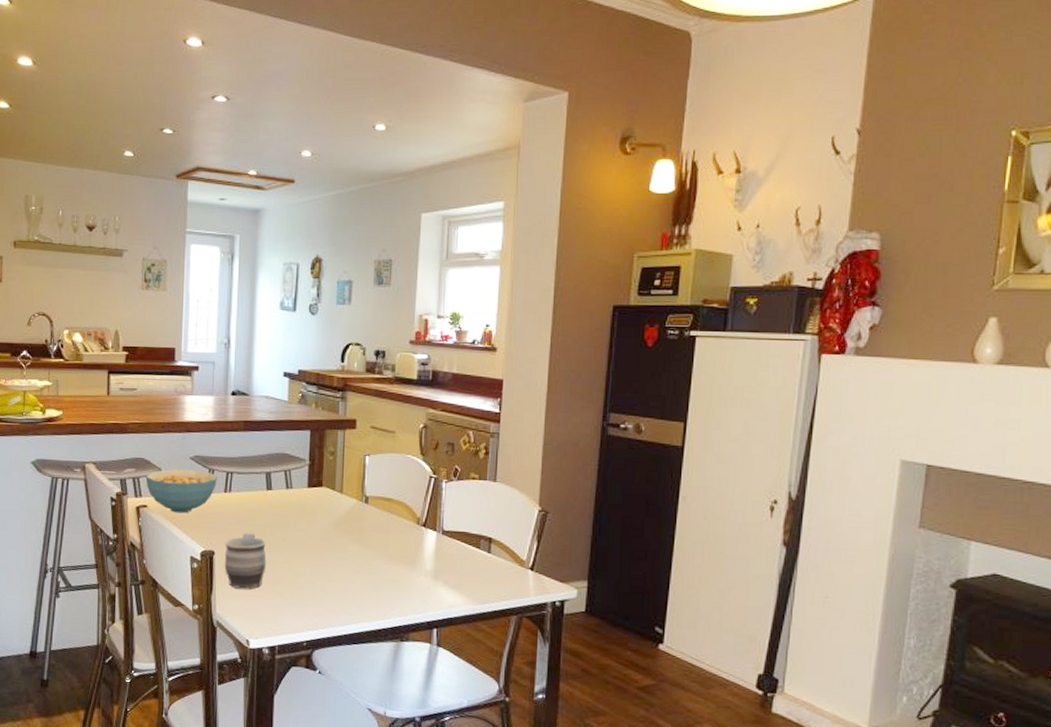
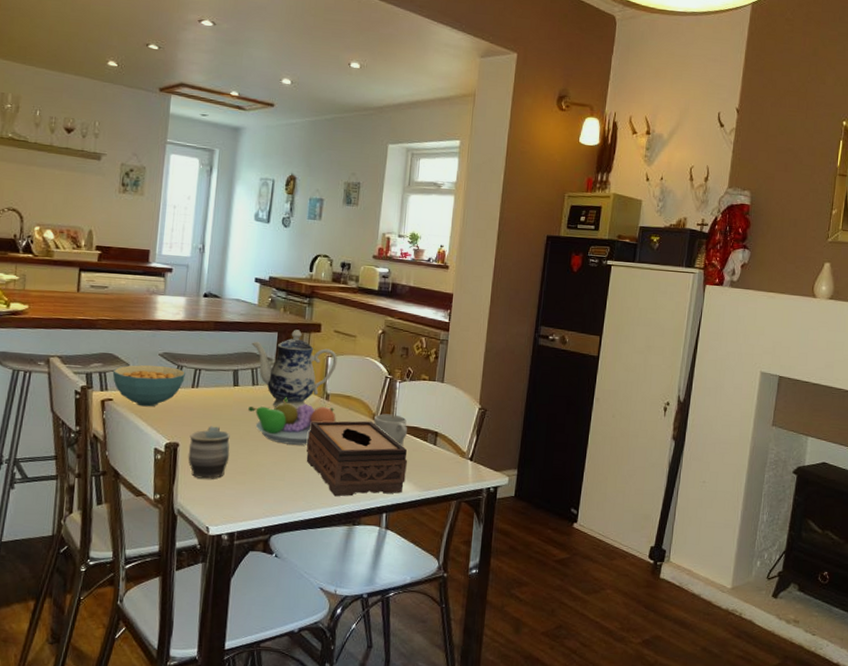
teapot: none [283,427,375,513] -> present [251,329,337,409]
fruit bowl: none [283,501,377,553] -> present [248,397,336,446]
tissue box: none [347,526,458,610] -> present [306,421,407,497]
mug: none [419,517,458,555] -> present [374,413,408,447]

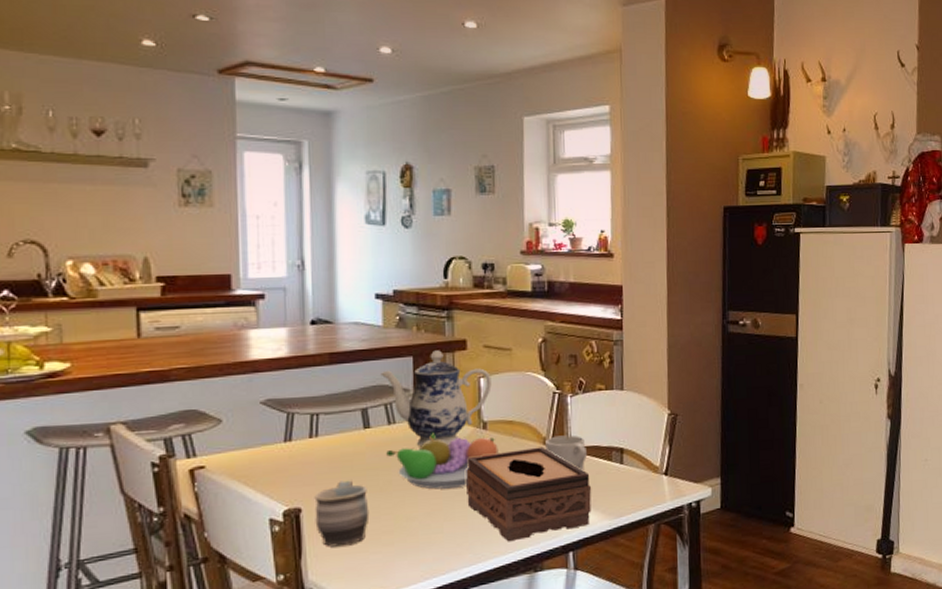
cereal bowl: present [112,364,187,407] -> none [200,415,300,470]

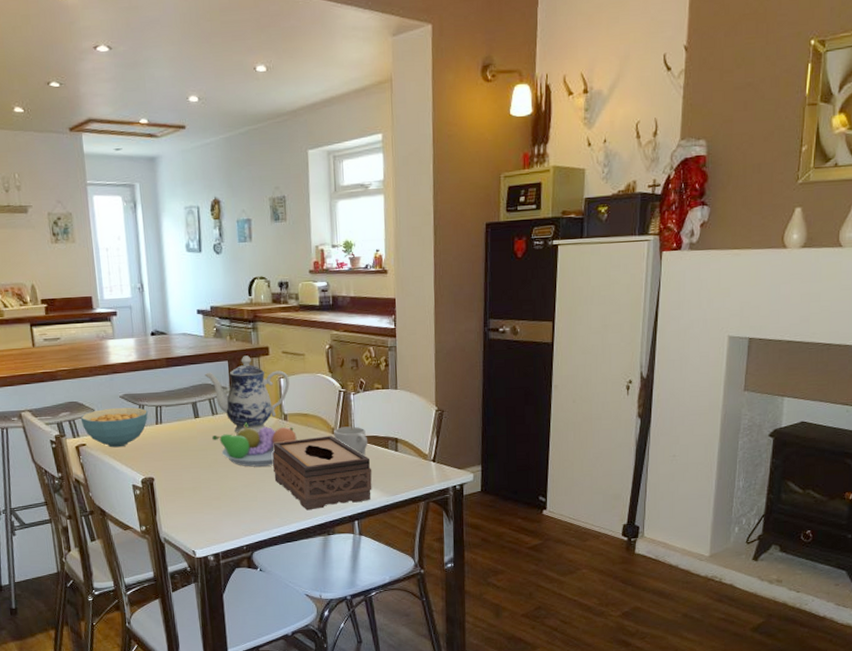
cereal bowl: none [200,415,300,470] -> present [80,407,149,448]
mug: present [314,480,370,547] -> none [162,458,203,508]

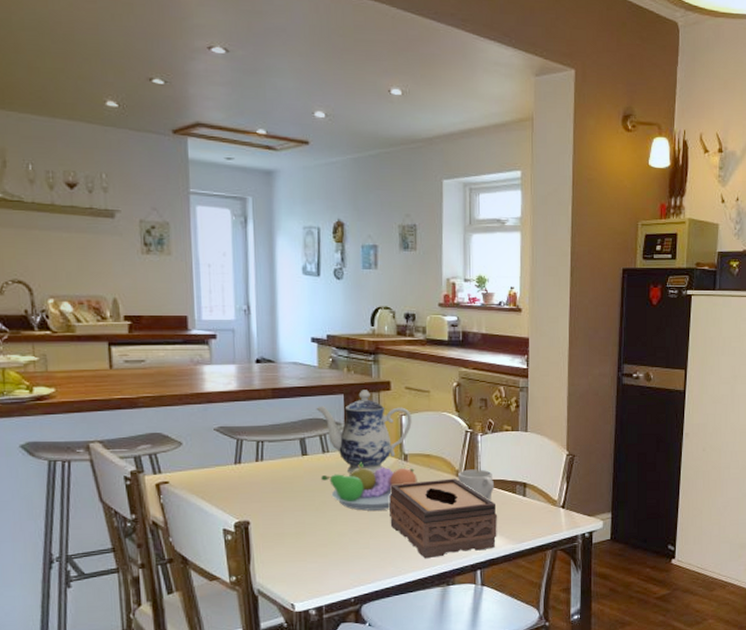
cereal bowl: present [80,407,149,448] -> none [164,441,248,487]

